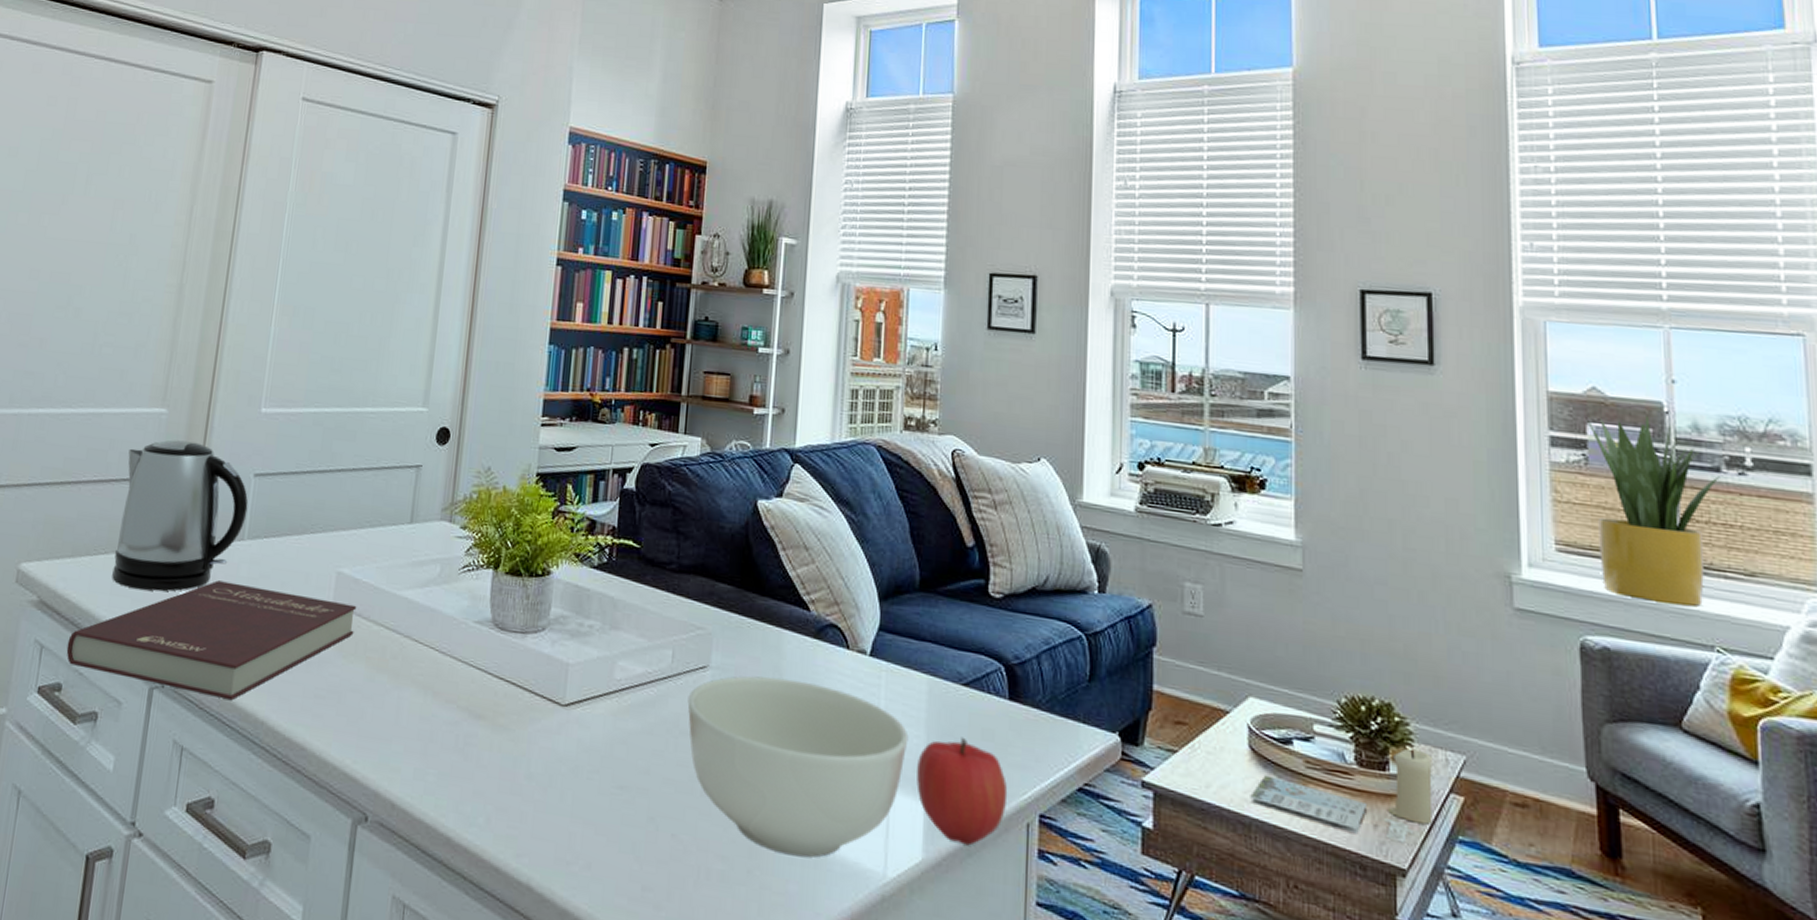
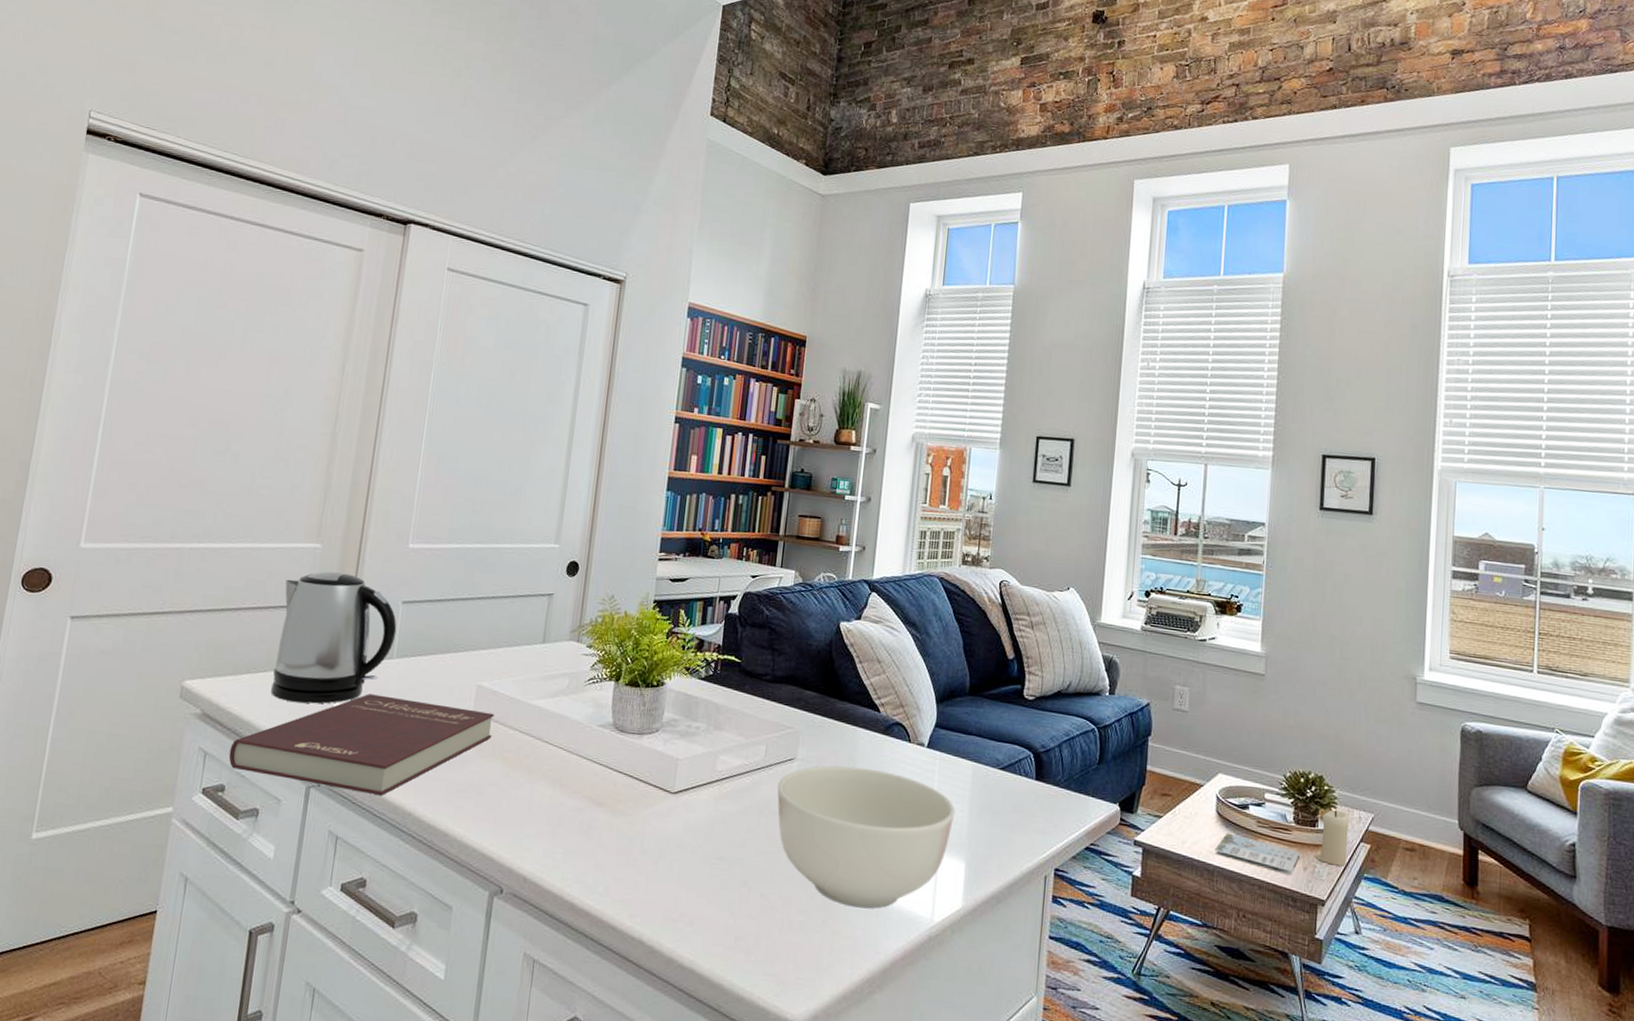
fruit: present [916,736,1008,846] -> none [960,810,1031,895]
planter: present [1587,416,1720,606] -> none [1480,556,1569,699]

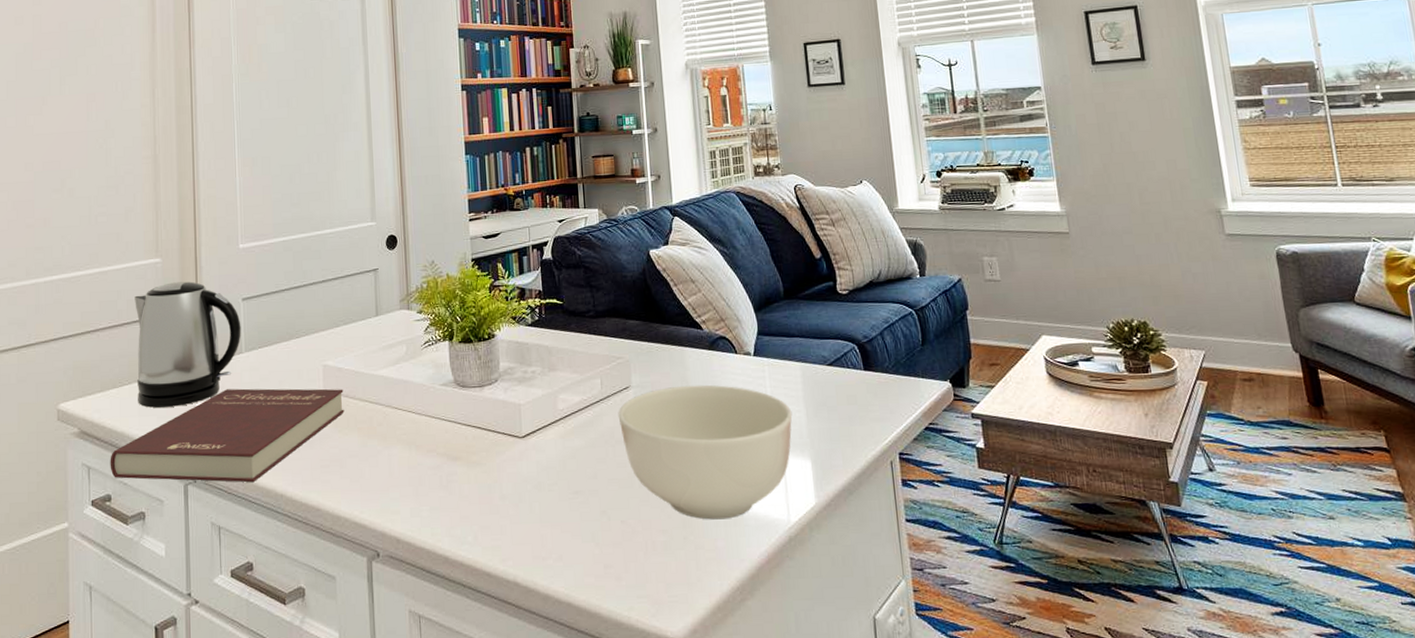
magazine: present [1214,833,1333,881] -> none [1052,392,1175,424]
candle: present [1314,809,1349,866] -> none [1152,352,1187,407]

